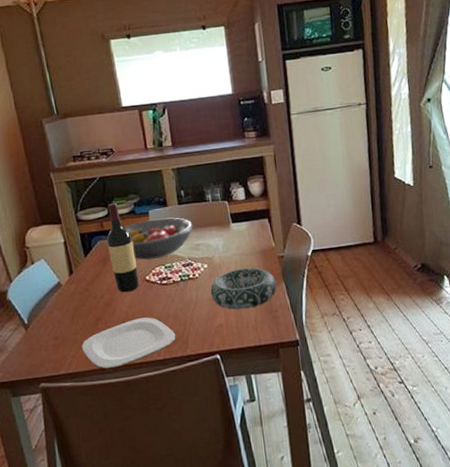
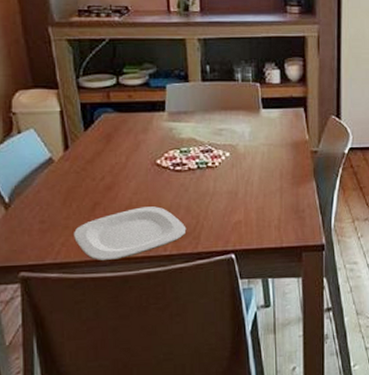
wine bottle: present [106,202,139,293] -> none [112,71,148,176]
fruit bowl: present [123,217,193,260] -> none [134,95,217,141]
decorative bowl: present [210,267,277,310] -> none [230,160,306,207]

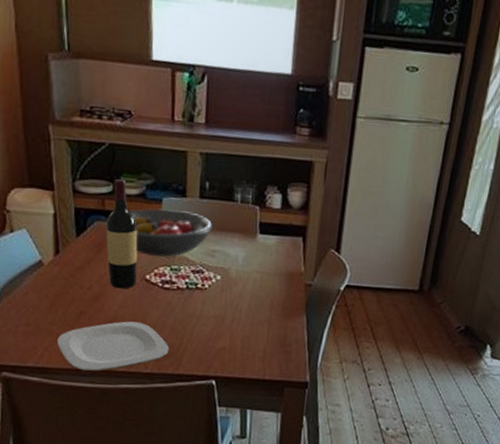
wine bottle: none [112,71,148,176] -> present [105,178,138,289]
fruit bowl: none [134,95,217,141] -> present [129,209,213,257]

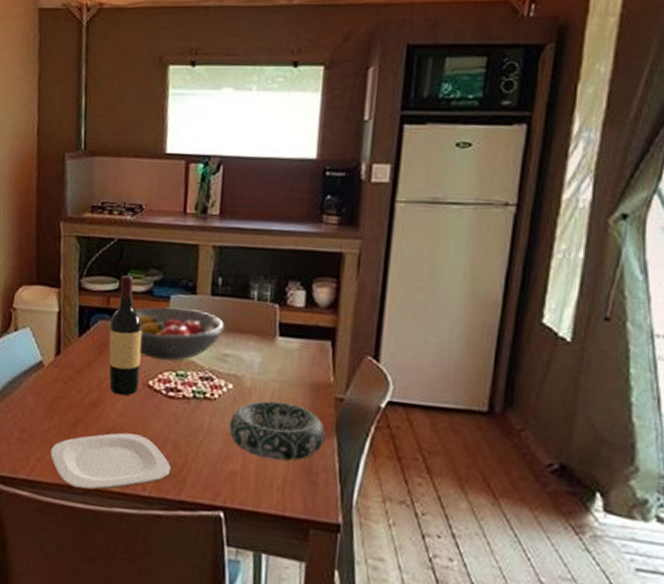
decorative bowl: none [218,288,297,337] -> present [228,400,325,461]

